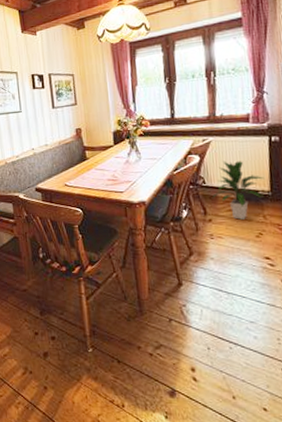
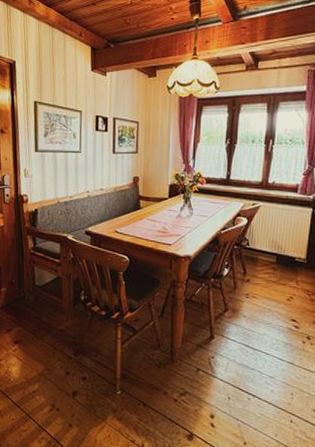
indoor plant: present [211,161,265,220] -> none [252,226,303,283]

